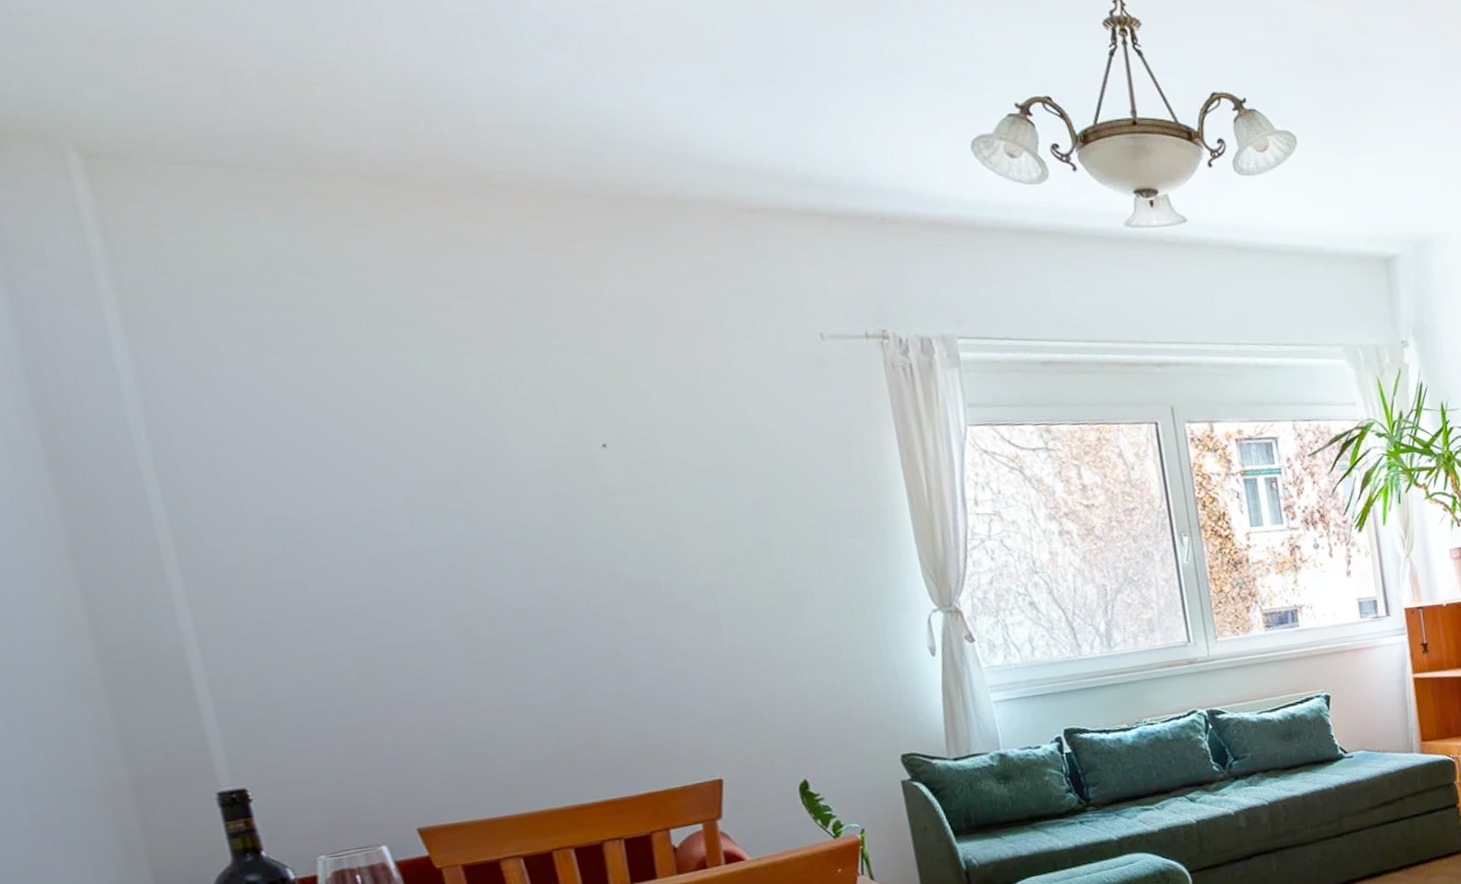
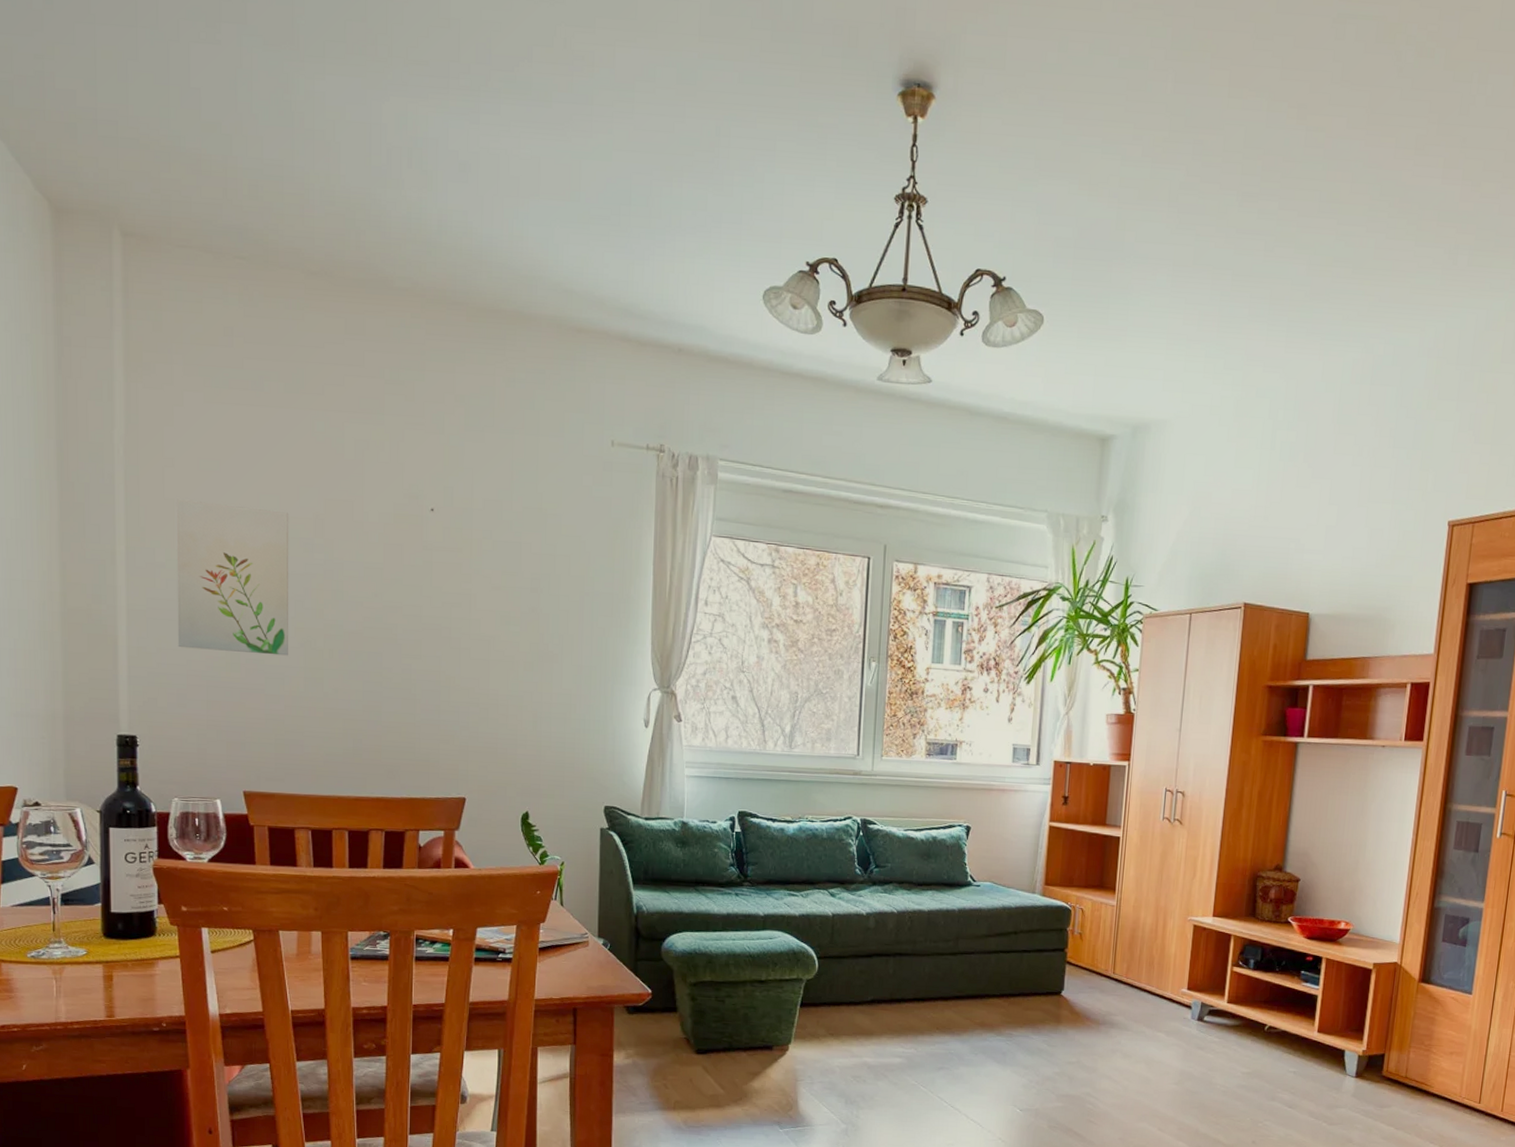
wall art: none [240,476,444,668] -> present [176,499,289,656]

